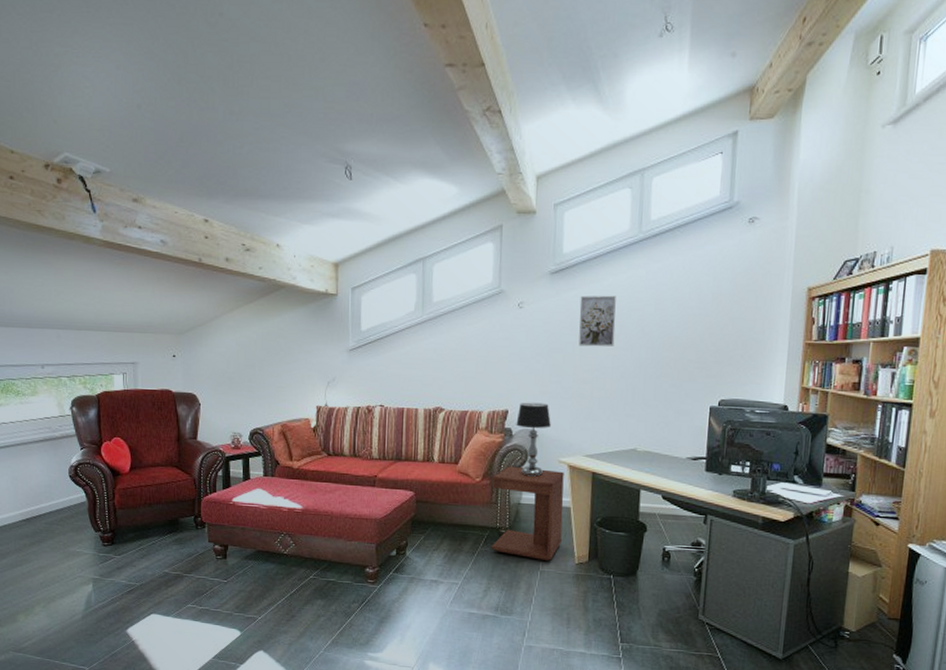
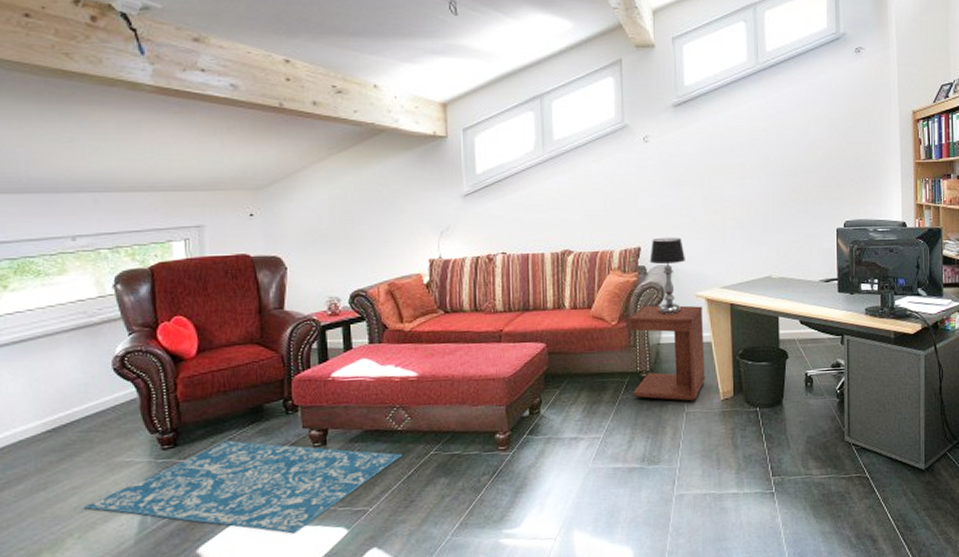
rug: none [47,545,287,629] -> present [83,440,403,534]
wall art: present [579,295,616,347] -> none [705,125,742,177]

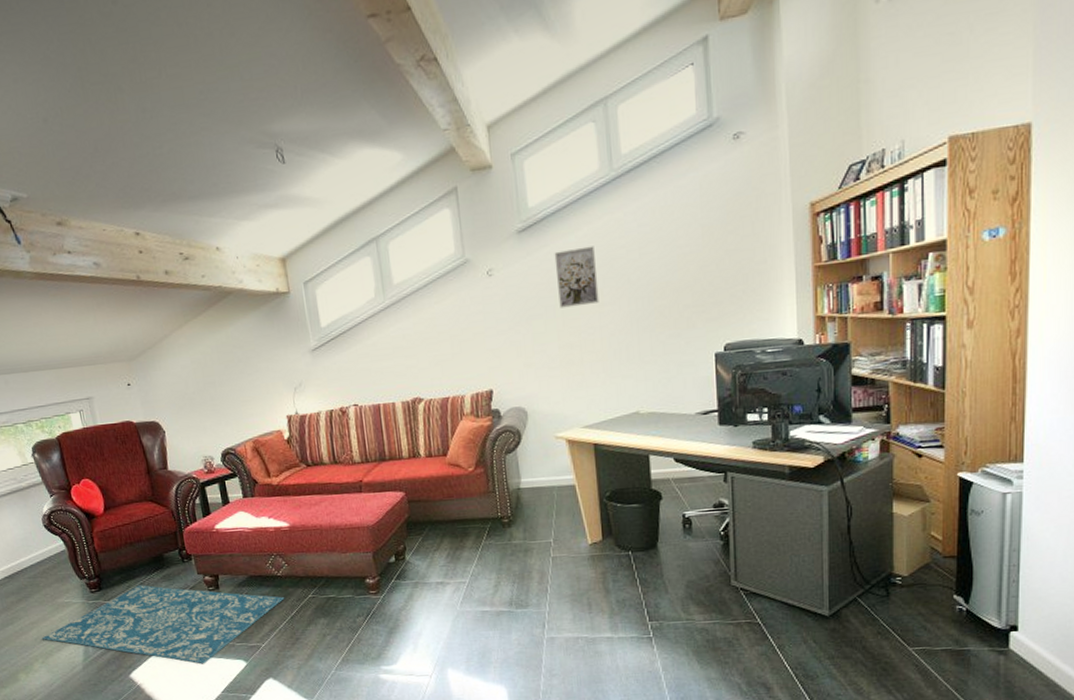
side table: present [628,305,705,401] -> none [485,448,571,546]
table lamp: present [649,237,685,314] -> none [503,376,541,458]
wall art: none [705,125,742,177] -> present [554,246,599,308]

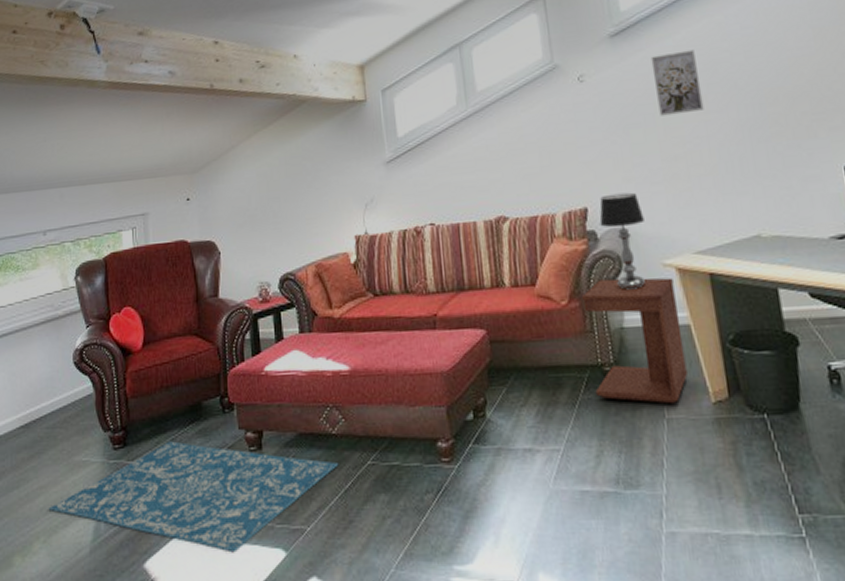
side table: none [485,448,571,546] -> present [581,277,688,403]
table lamp: none [503,376,541,458] -> present [599,192,645,290]

